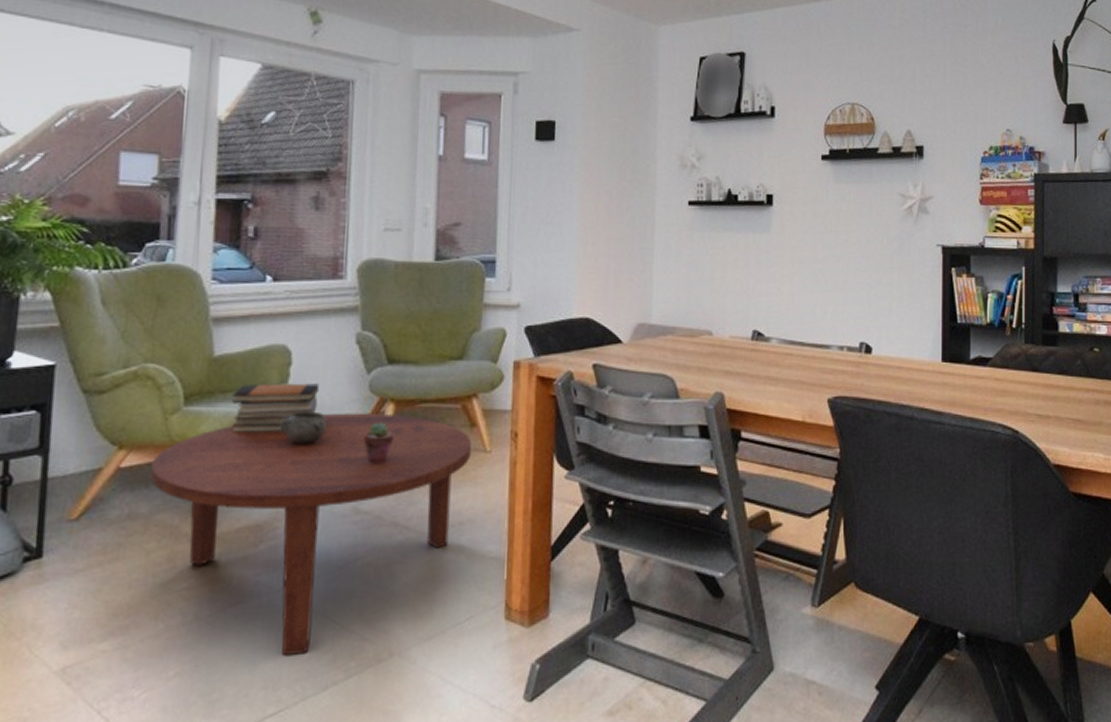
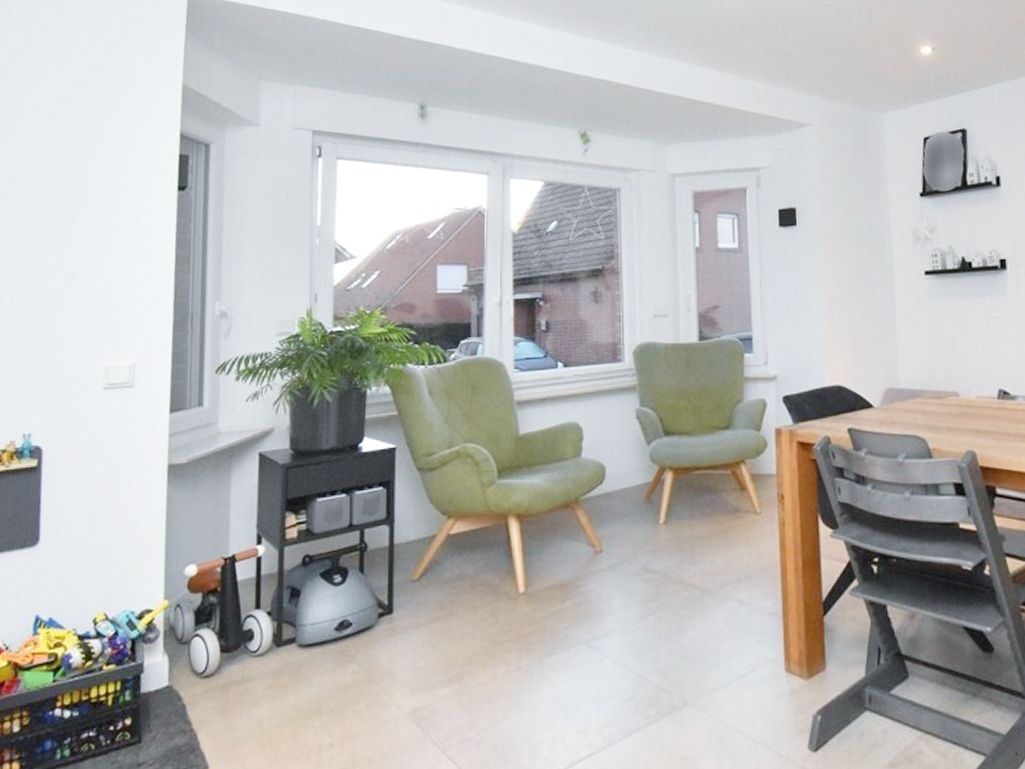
coffee table: present [151,413,472,657] -> none [475,480,744,704]
book stack: present [232,383,320,432] -> none [536,455,608,501]
decorative bowl: present [280,411,328,444] -> none [577,480,617,510]
potted succulent: present [363,422,393,465] -> none [648,489,674,527]

